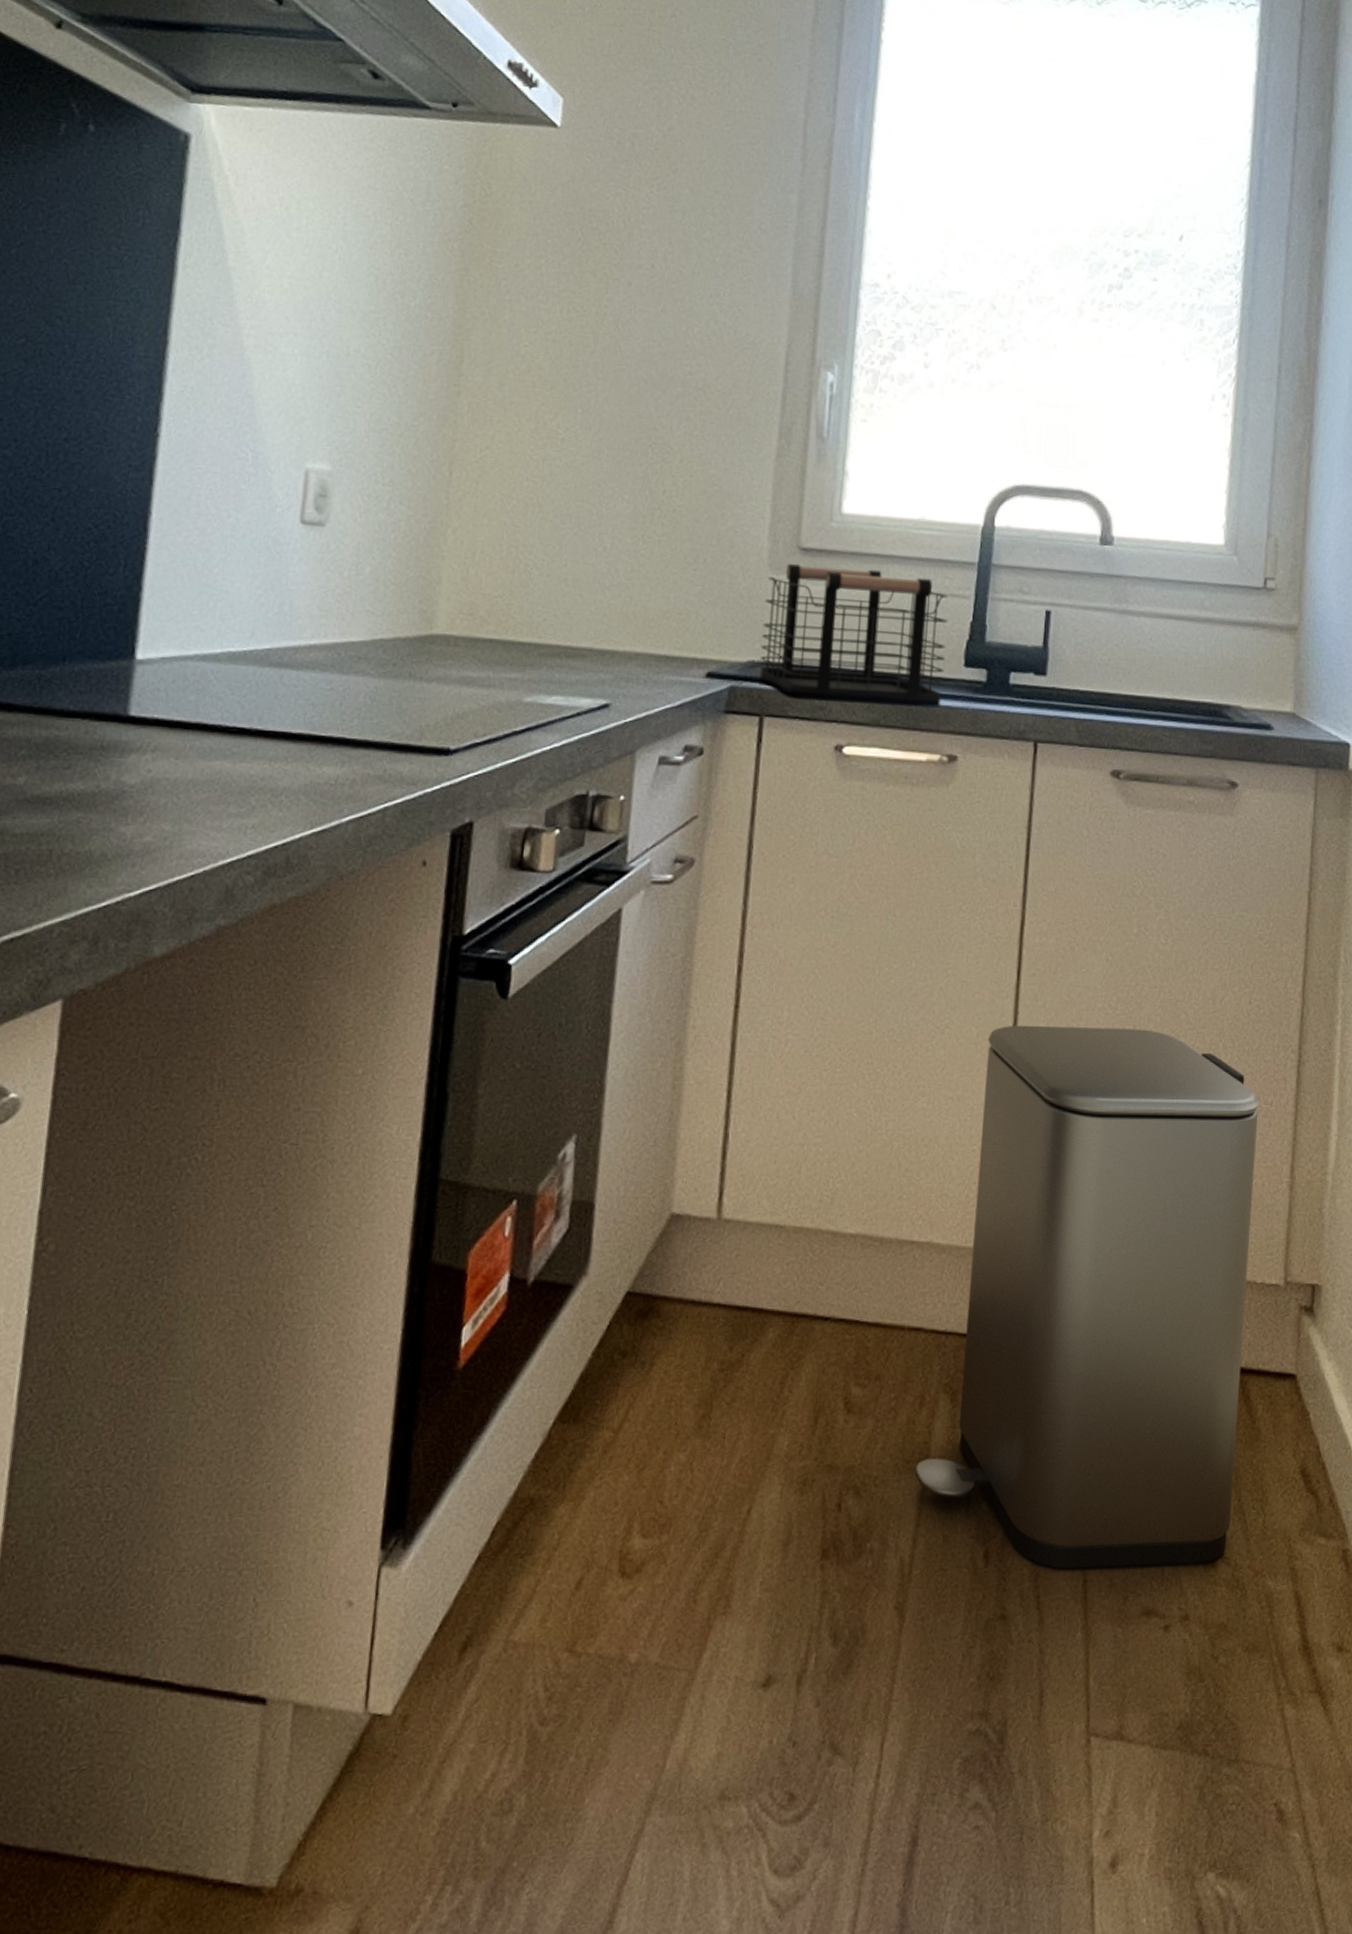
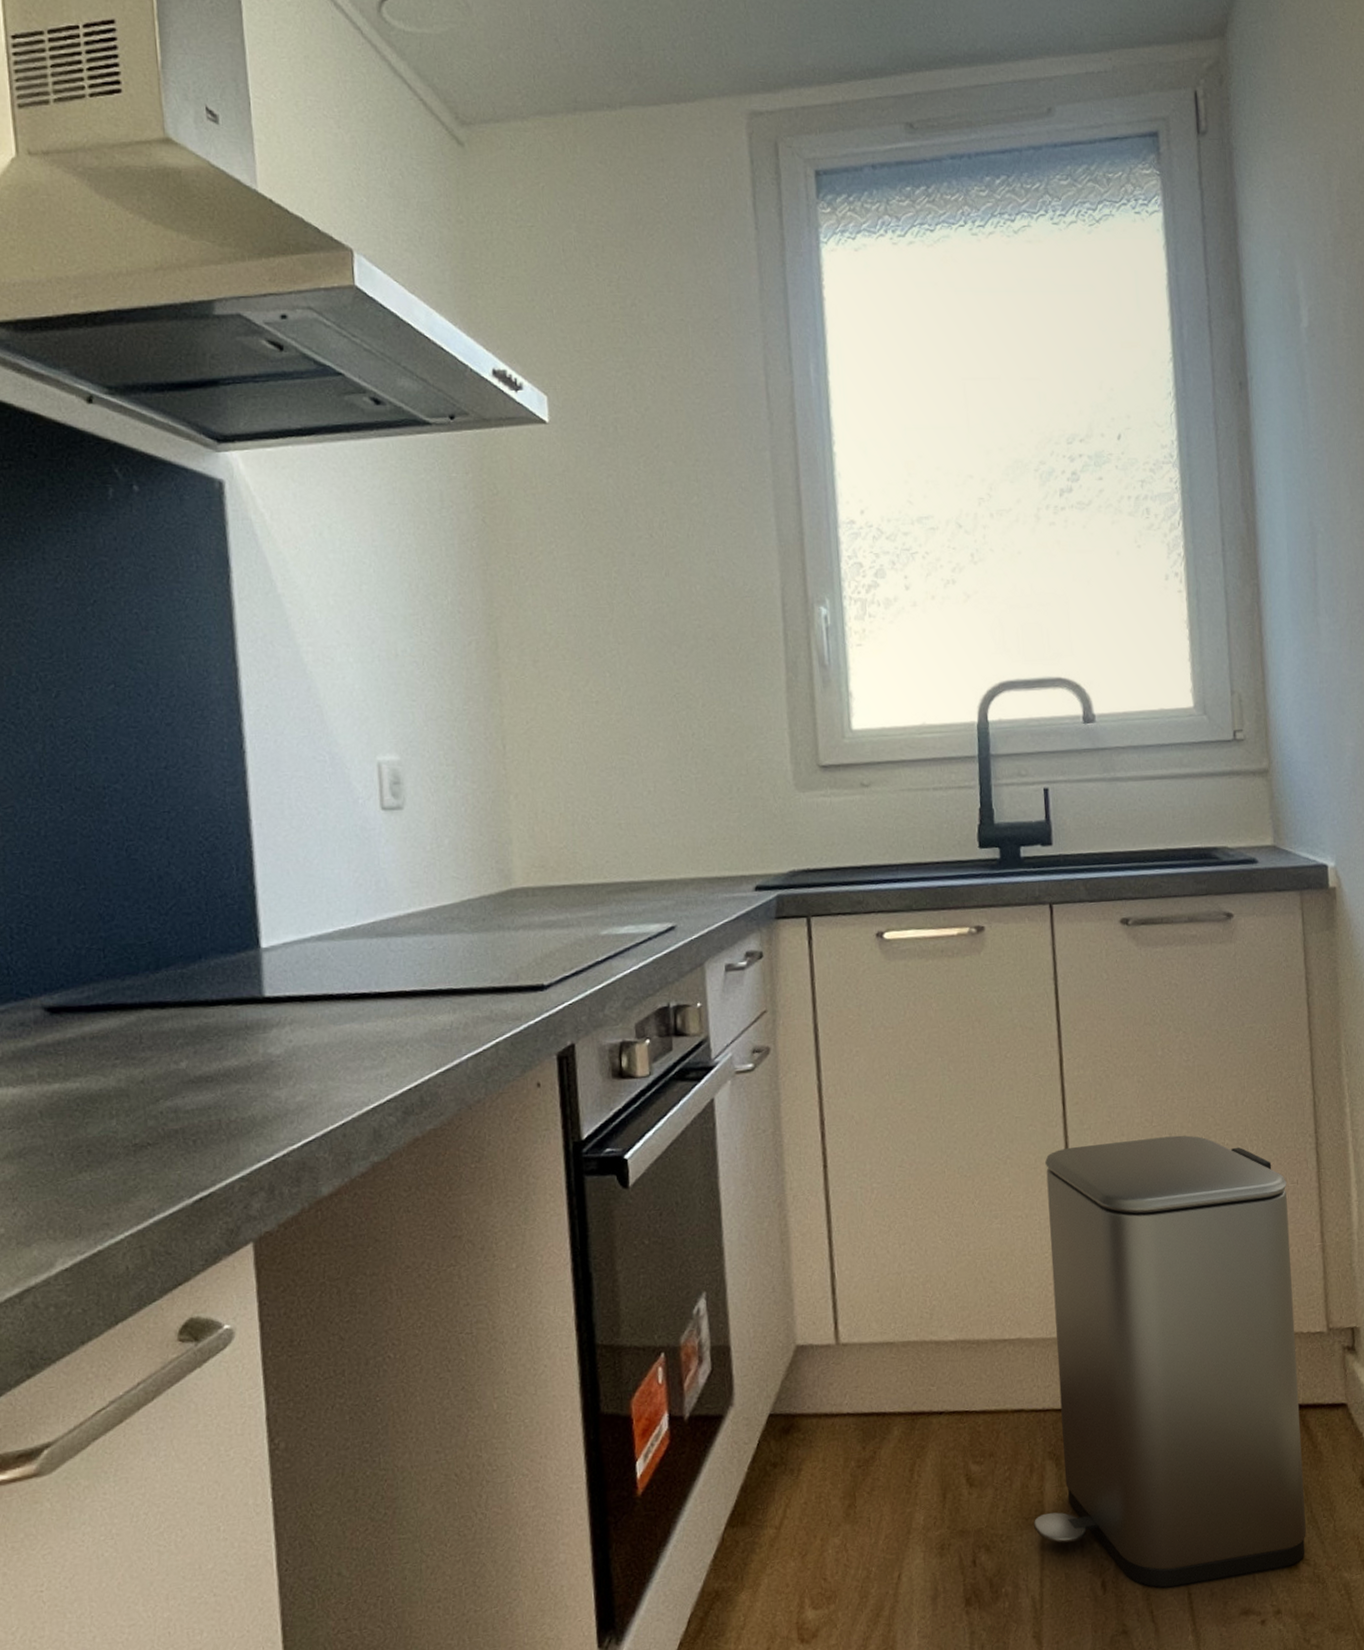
dish rack: present [759,564,948,708] -> none [795,775,963,898]

